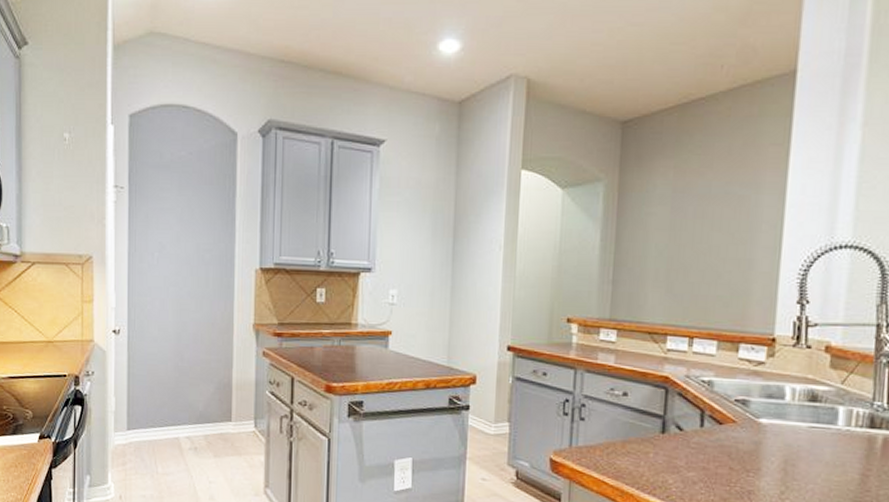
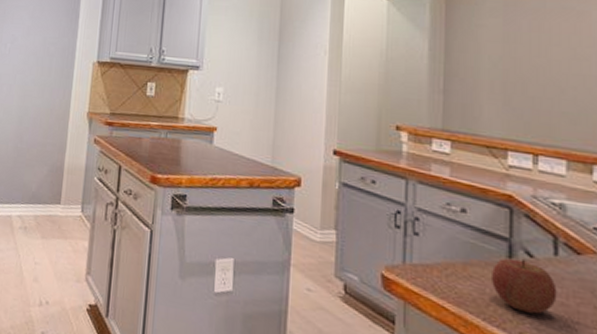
apple: none [646,432,701,479] -> present [492,258,557,315]

